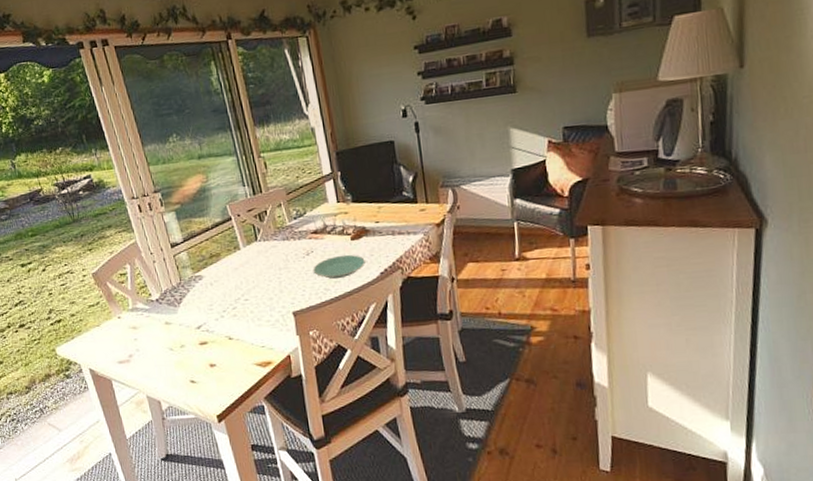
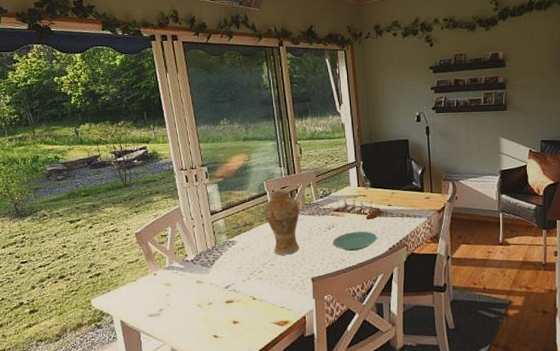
vase: none [231,212,276,289] -> present [265,189,300,255]

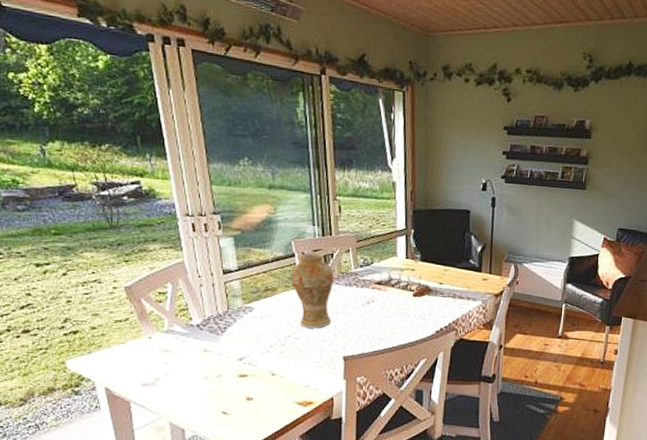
plate: present [332,231,377,251] -> none [370,309,423,331]

